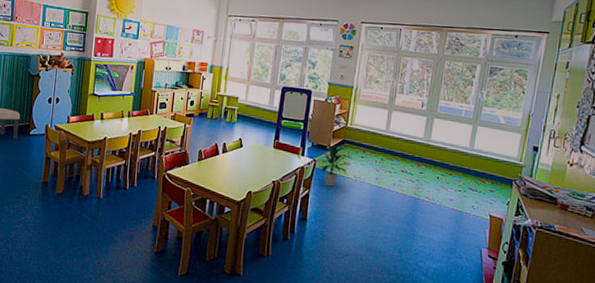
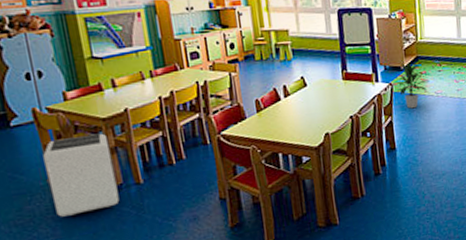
air purifier: none [40,150,88,211] -> present [43,133,120,217]

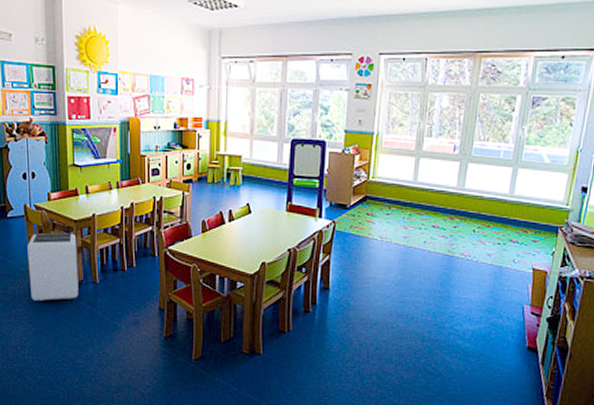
indoor plant: present [395,62,430,109] -> none [339,201,375,250]

